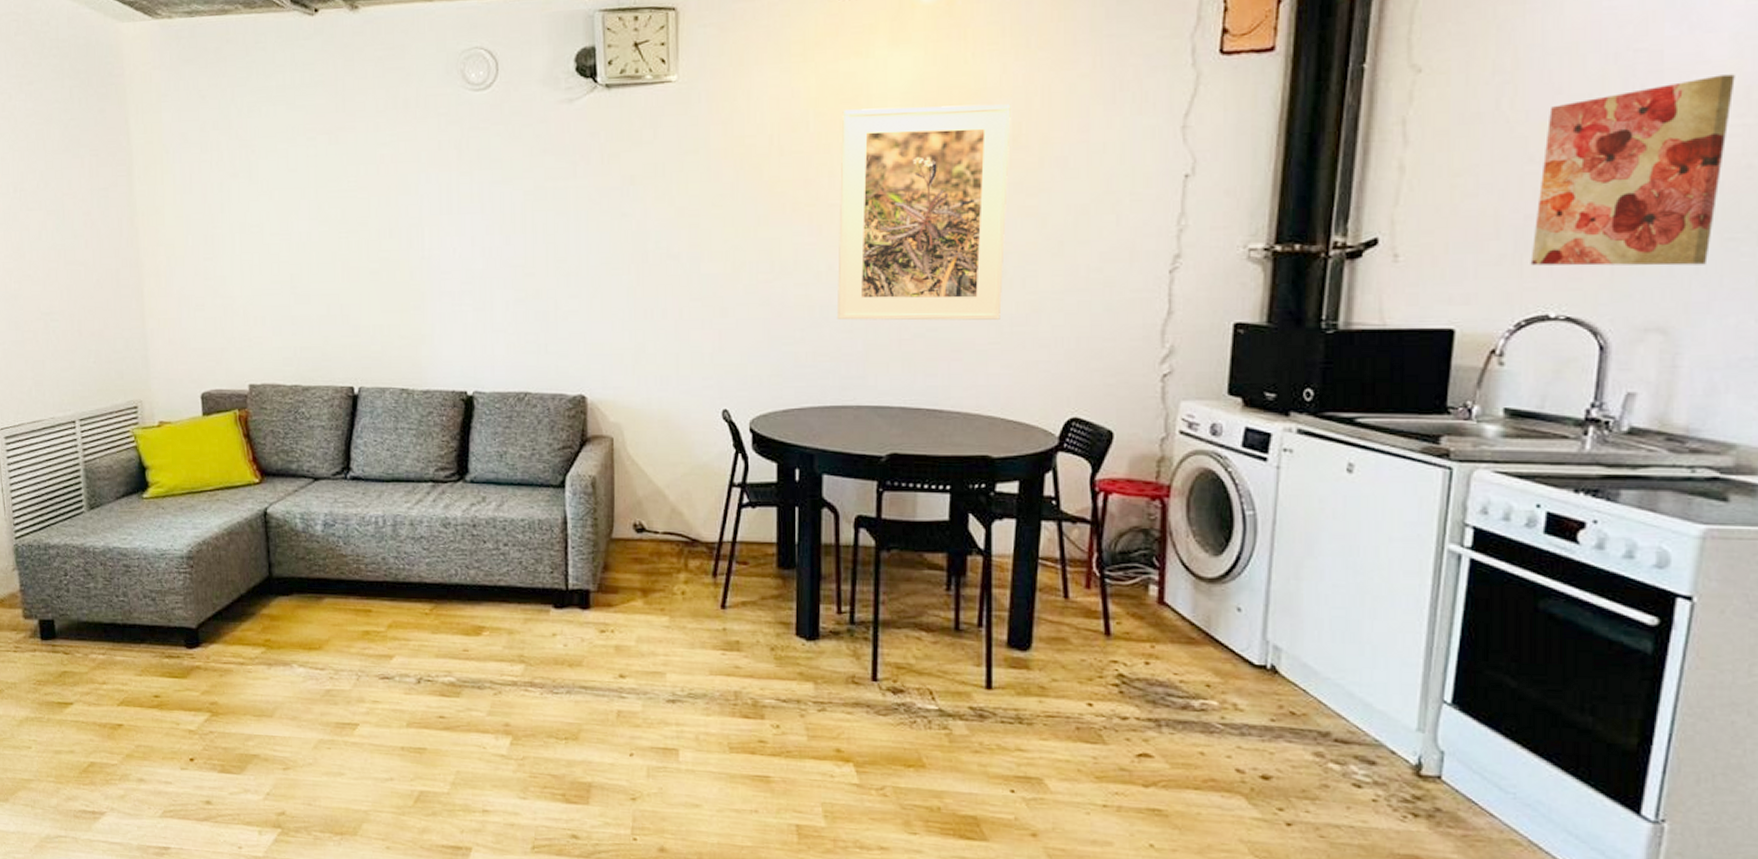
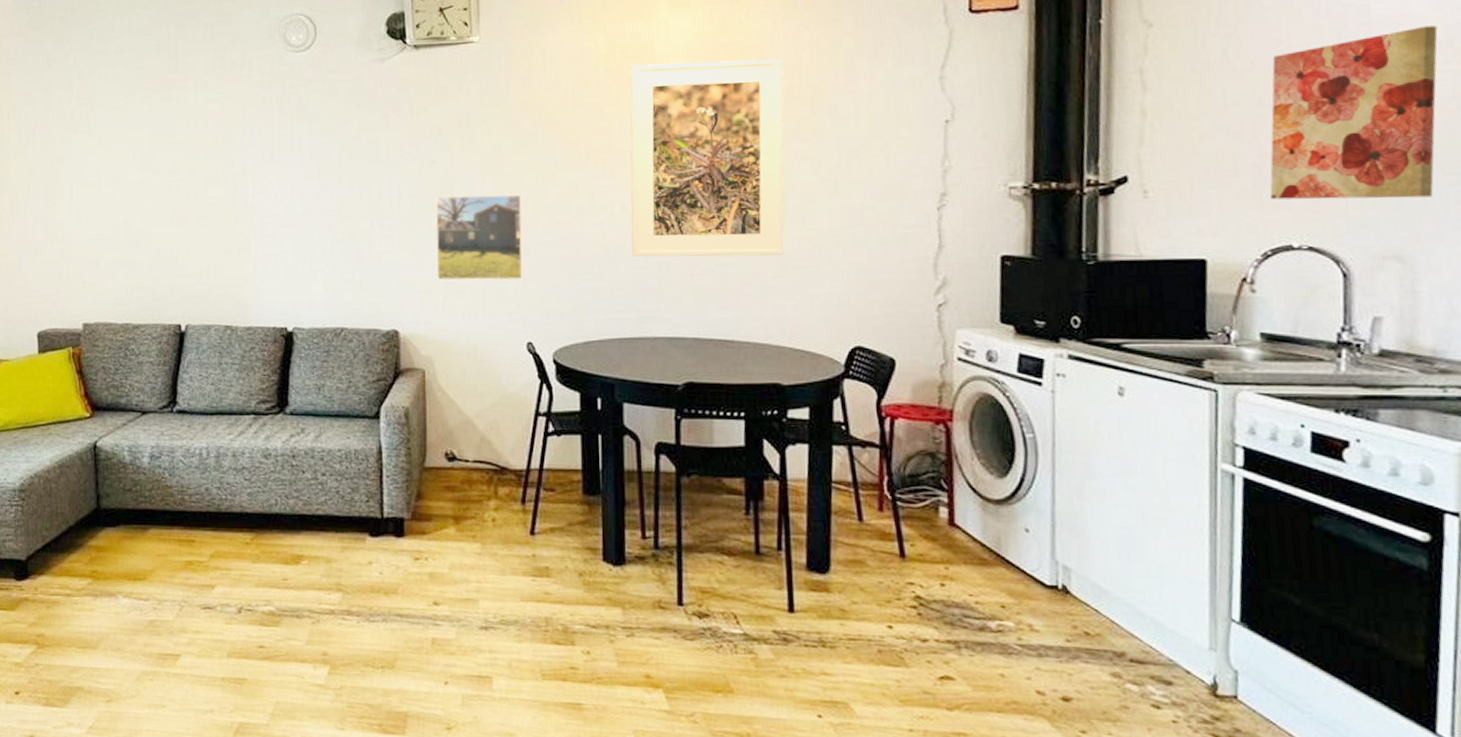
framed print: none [626,251,721,344] -> present [435,194,523,281]

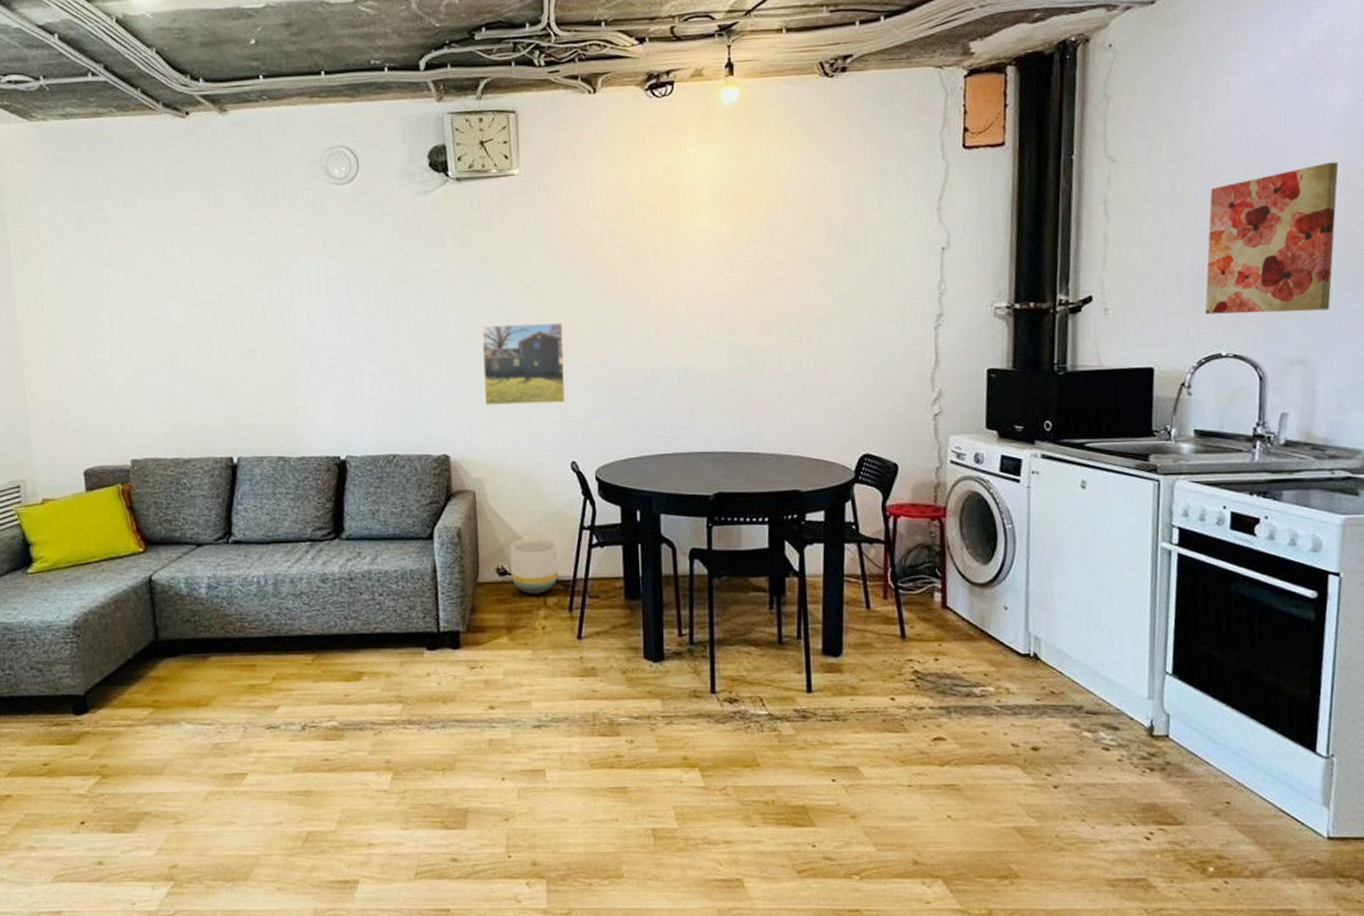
planter: none [459,421,511,483] -> present [509,537,558,594]
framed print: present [629,59,784,257] -> none [662,191,802,379]

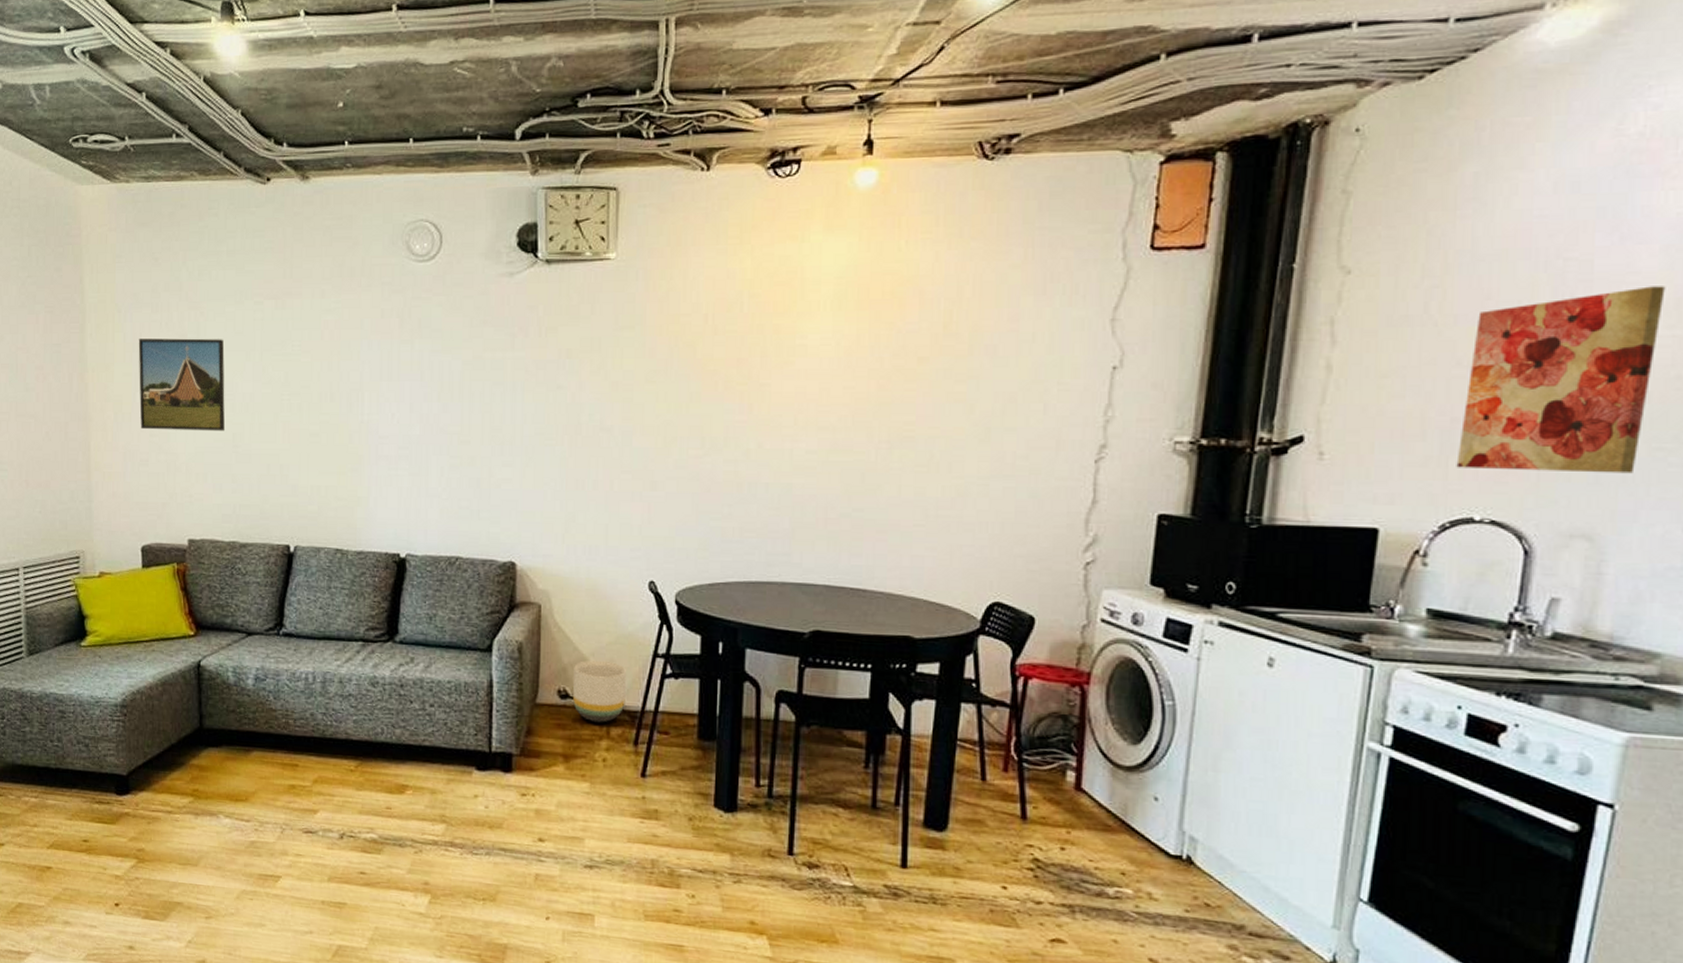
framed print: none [67,266,160,358] -> present [138,338,225,431]
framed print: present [480,322,566,406] -> none [558,423,652,516]

